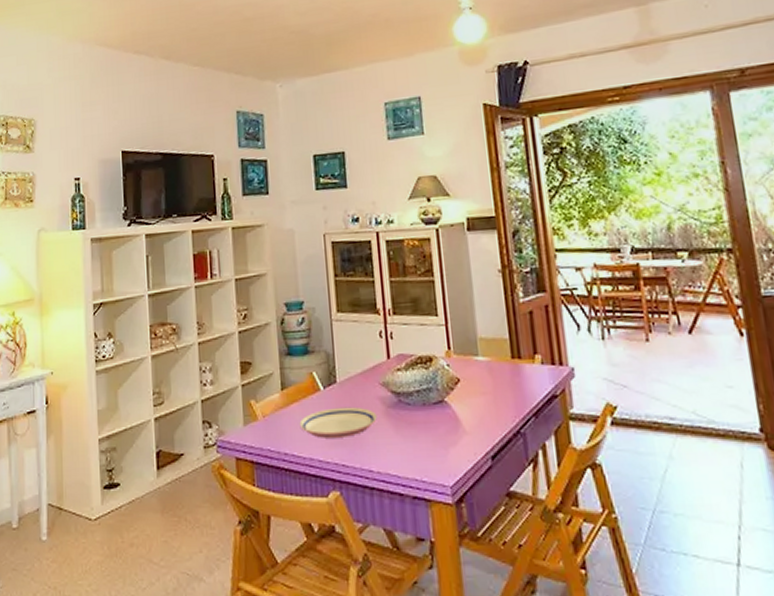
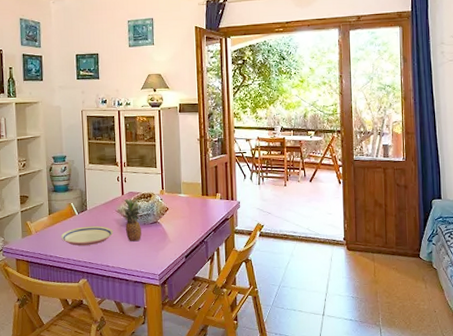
fruit: none [388,364,424,433] -> present [122,198,145,242]

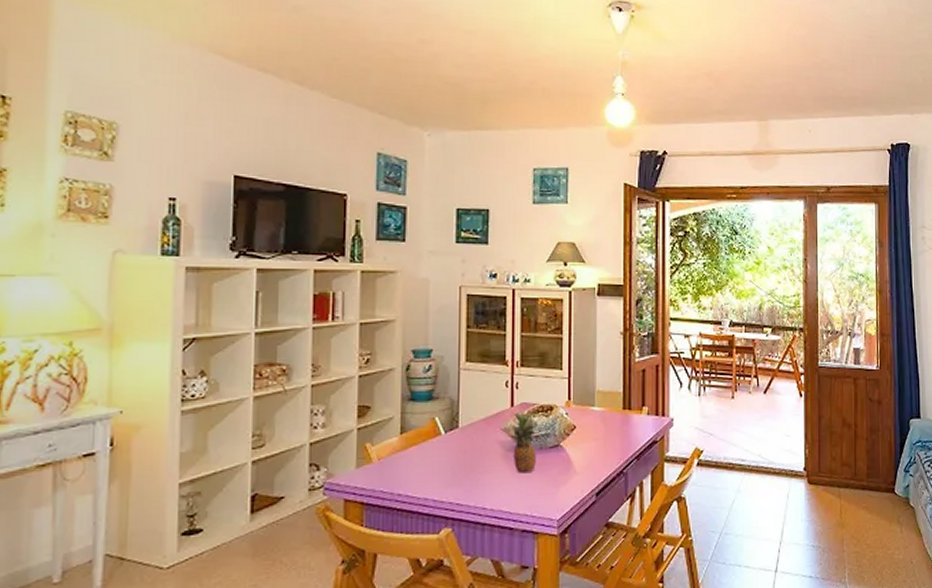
plate: present [61,225,113,246] -> none [416,450,495,480]

